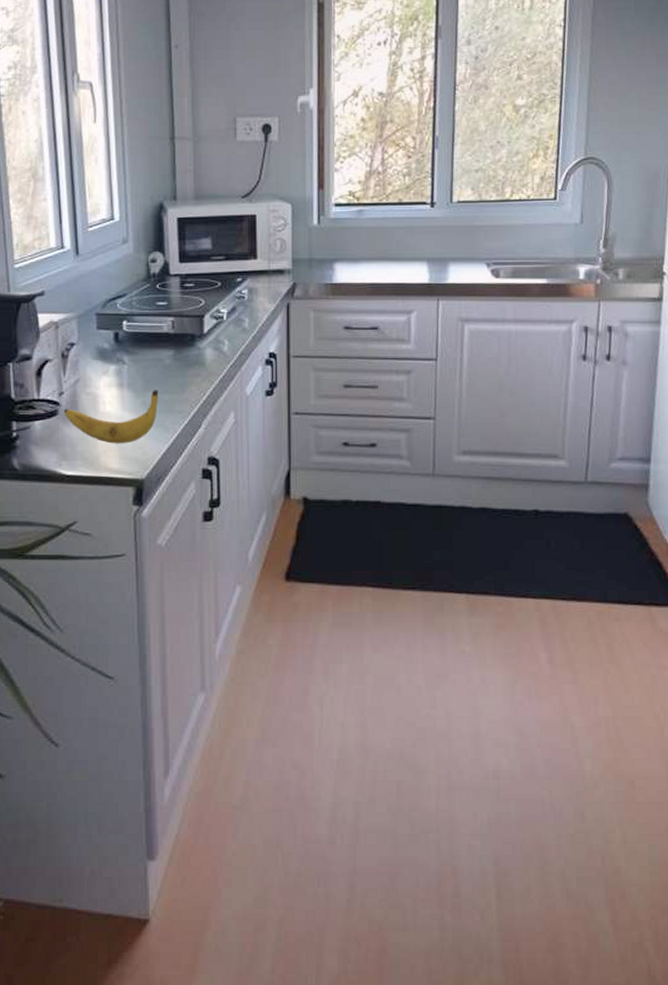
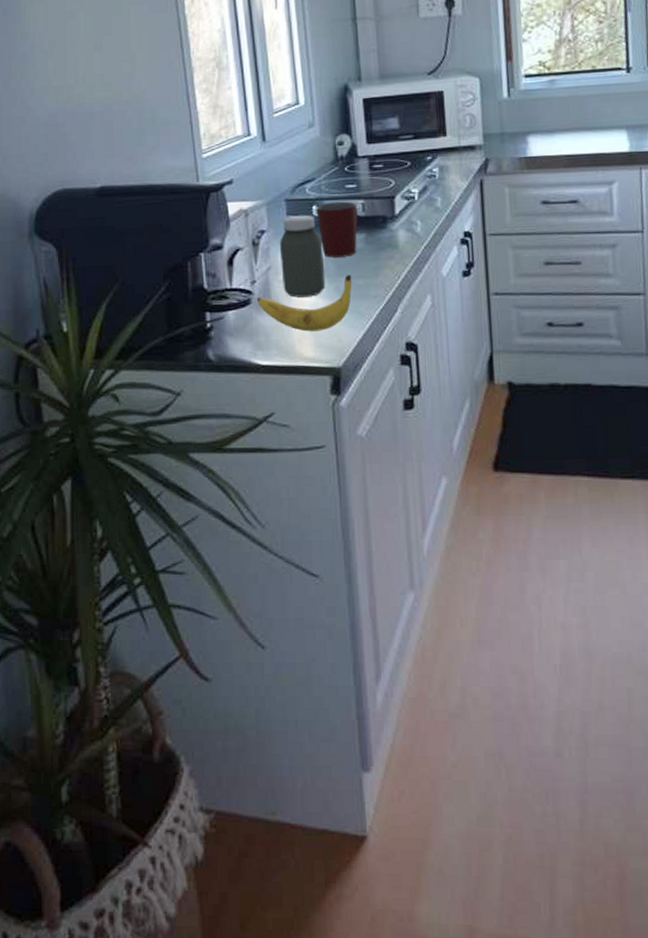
jar: none [88,329,133,410] -> present [279,215,326,298]
mug: none [126,318,167,372] -> present [316,201,359,258]

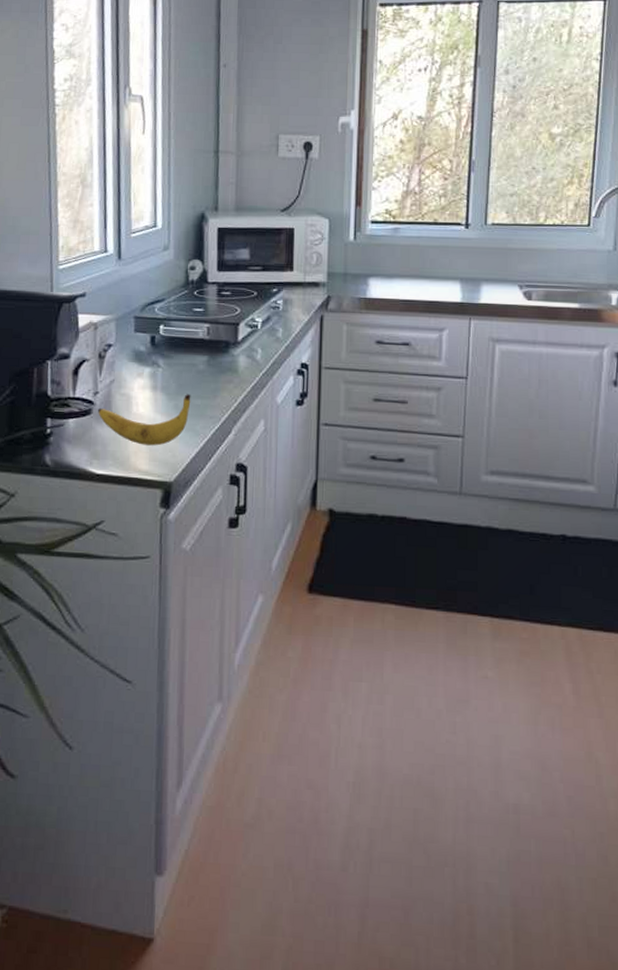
jar: present [279,215,326,298] -> none [124,333,166,412]
mug: present [316,201,359,258] -> none [163,323,203,377]

